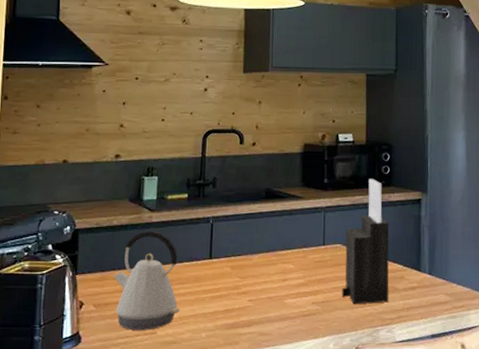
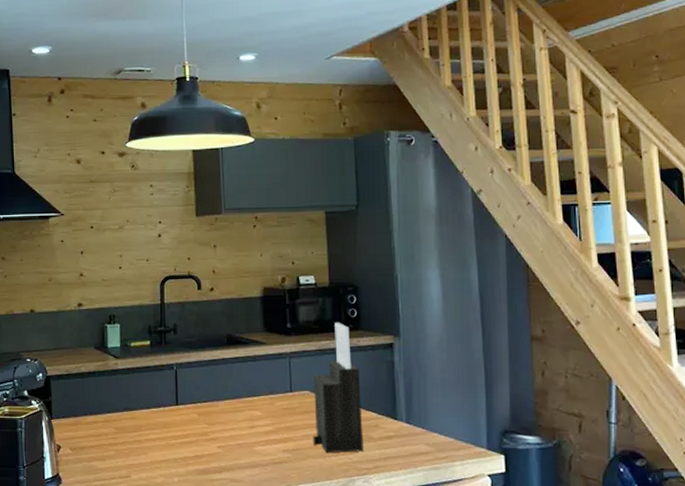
kettle: present [113,230,180,331] -> none [85,377,151,474]

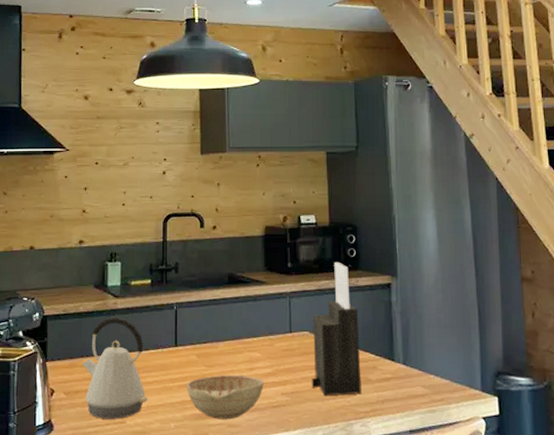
kettle: none [85,377,151,474] -> present [81,317,148,420]
decorative bowl: none [188,432,265,475] -> present [186,374,264,420]

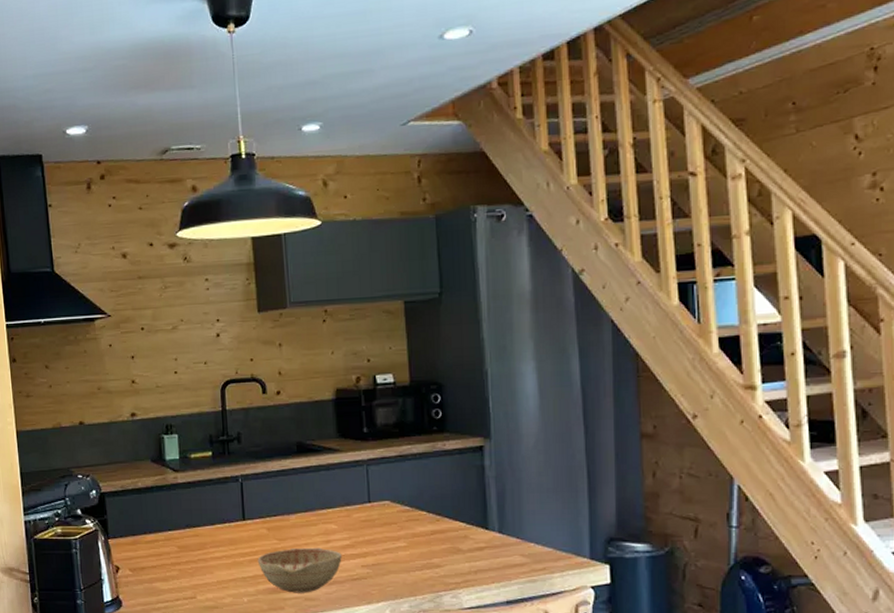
kettle: present [81,317,148,420] -> none [145,491,218,595]
knife block: present [311,261,362,396] -> none [394,424,451,568]

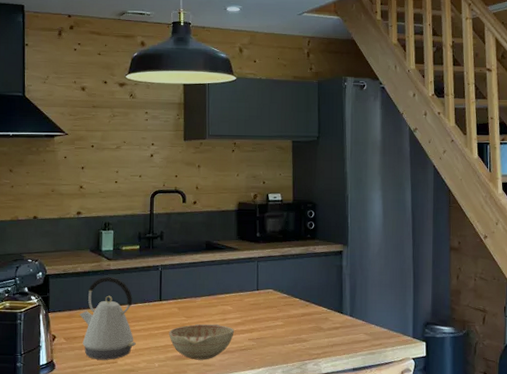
kettle: none [145,491,218,595] -> present [79,276,136,360]

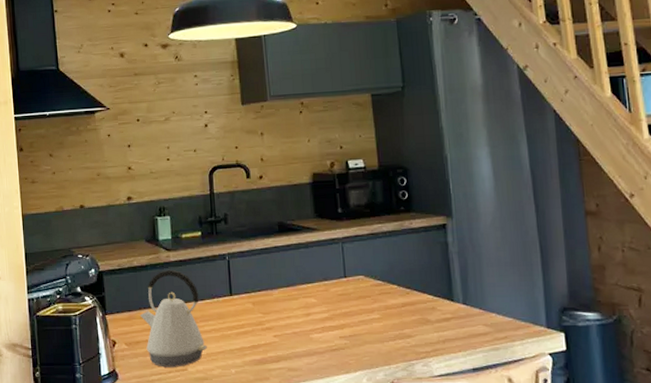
decorative bowl: present [168,324,234,360] -> none [244,320,322,364]

